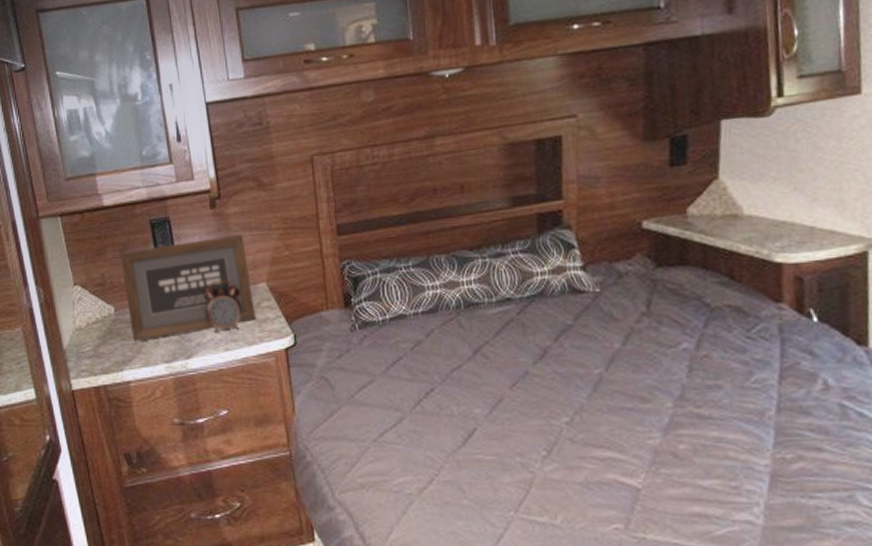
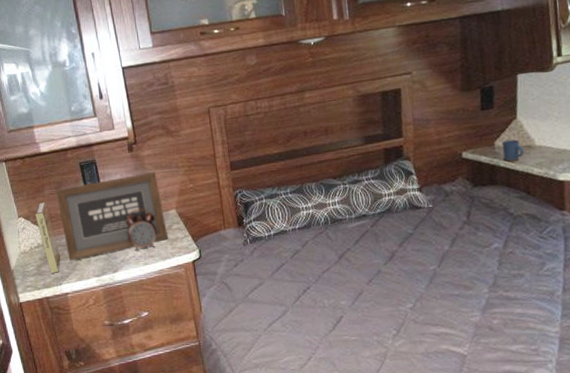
book: none [94,266,123,358] -> present [35,201,61,275]
mug: none [697,206,728,235] -> present [502,139,525,162]

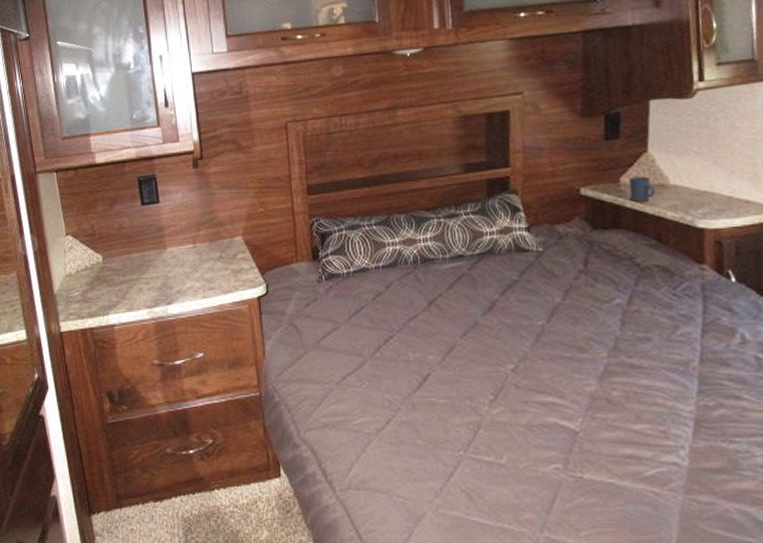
book: present [35,201,61,275] -> none [85,218,109,302]
picture frame: present [55,172,168,260] -> none [109,192,231,287]
alarm clock: present [125,208,157,251] -> none [184,233,220,281]

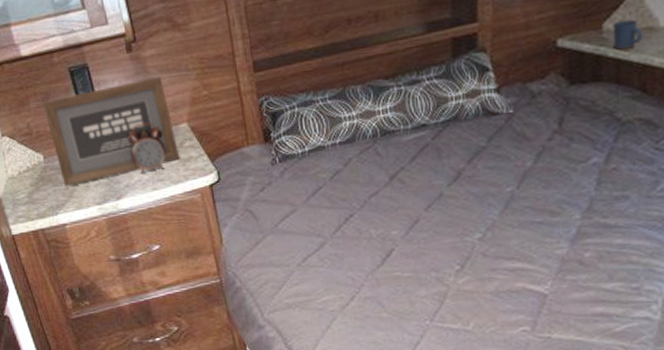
picture frame: none [109,192,231,287] -> present [42,77,179,186]
alarm clock: none [184,233,220,281] -> present [127,122,167,174]

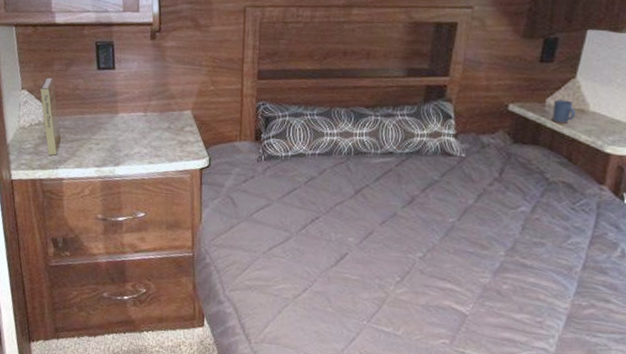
book: none [21,115,55,203] -> present [40,76,61,156]
picture frame: present [42,77,179,186] -> none [65,65,179,146]
alarm clock: present [127,122,167,174] -> none [135,102,168,148]

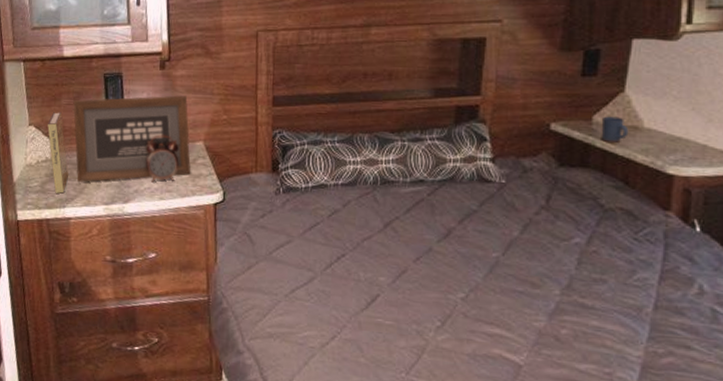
picture frame: none [65,65,179,146] -> present [73,95,191,182]
alarm clock: none [135,102,168,148] -> present [145,135,179,182]

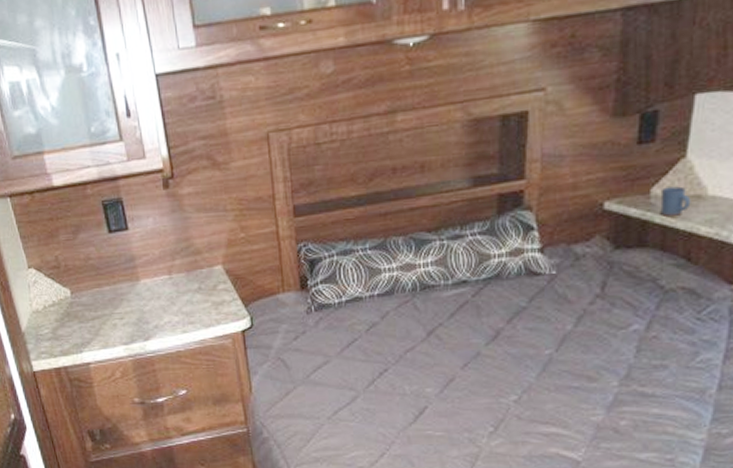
book: present [47,111,69,195] -> none [48,248,81,340]
picture frame: present [73,95,191,182] -> none [72,216,212,324]
alarm clock: present [145,135,179,182] -> none [159,262,199,315]

